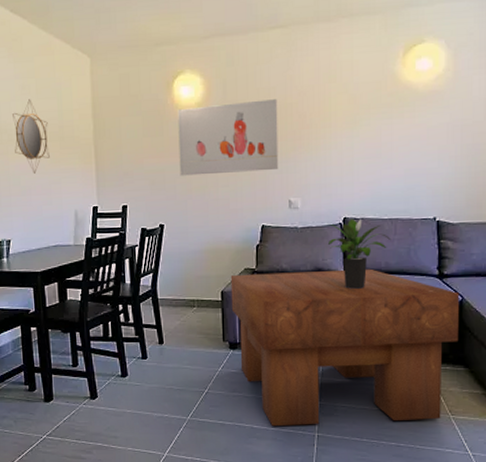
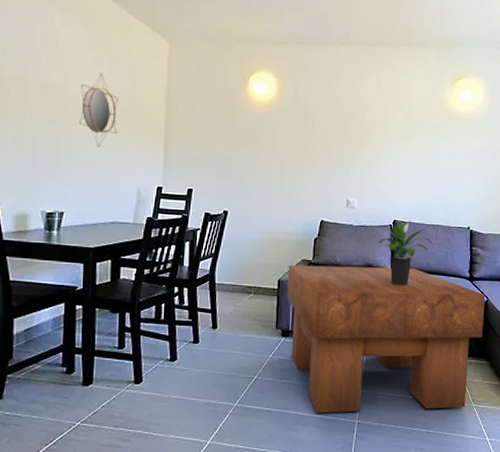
wall art: present [178,99,279,176] -> none [248,103,343,171]

